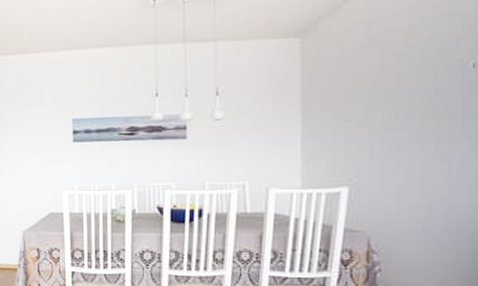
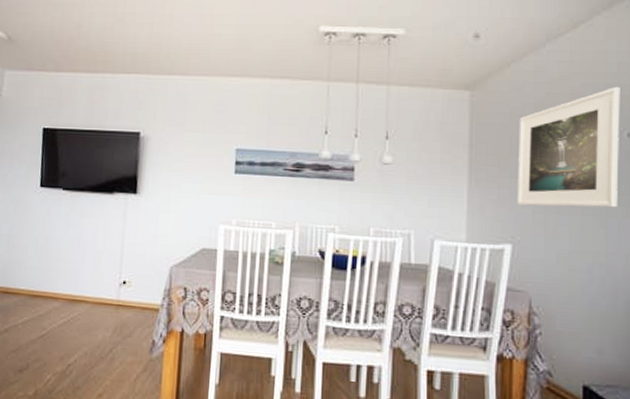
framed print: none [352,15,465,148] -> present [516,86,620,208]

